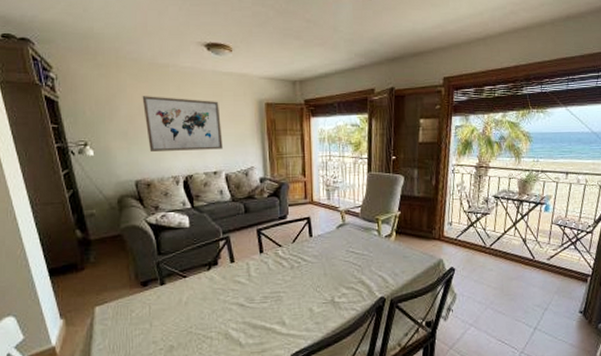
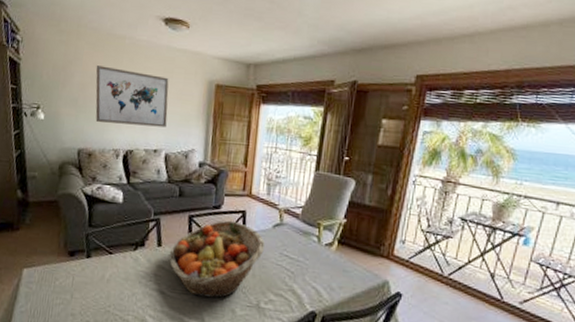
fruit basket: none [243,228,331,302] -> present [168,220,265,299]

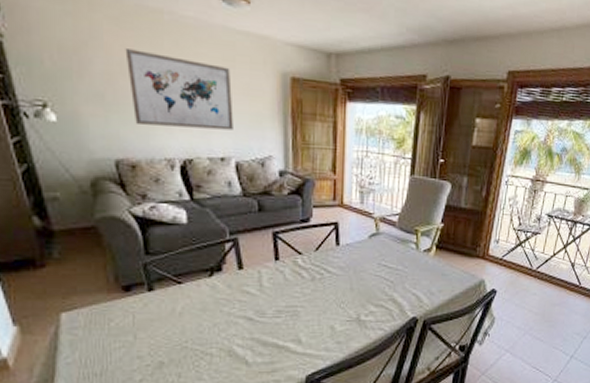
fruit basket: present [168,220,265,299] -> none [253,234,361,318]

